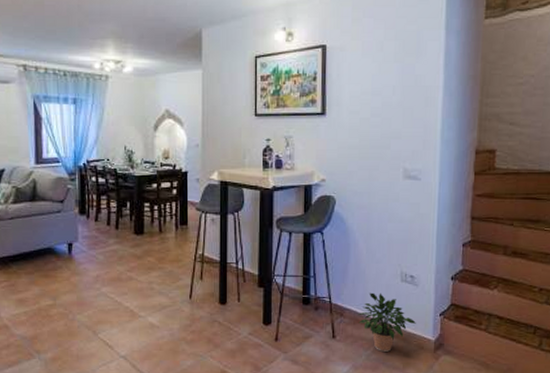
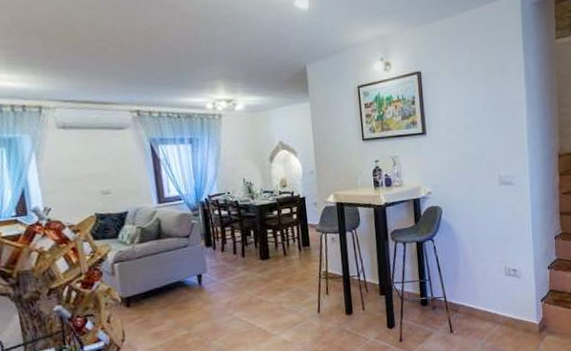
potted plant: present [357,292,416,352] -> none [470,287,522,339]

